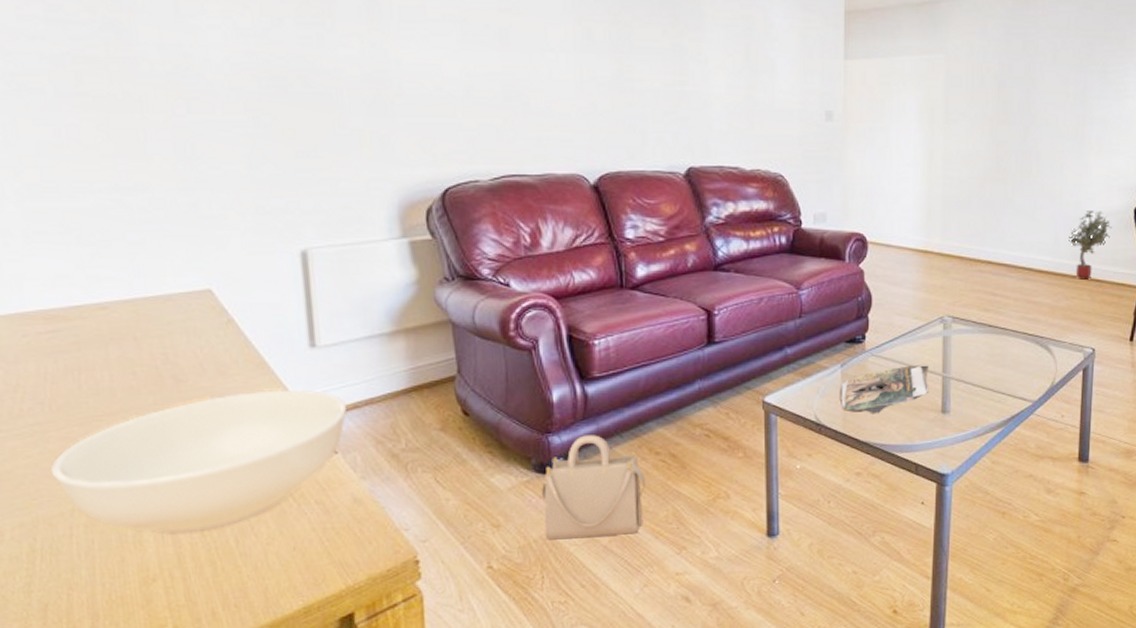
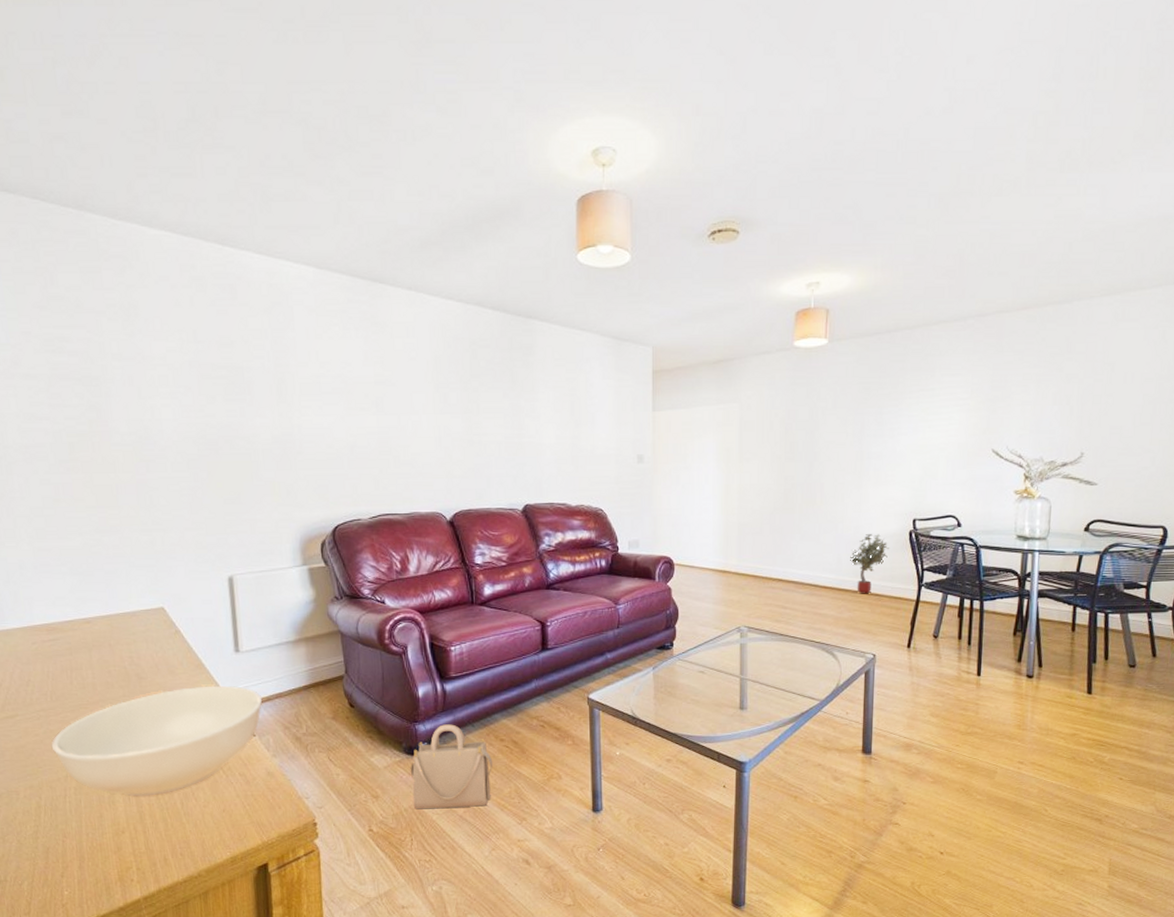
magazine: present [839,365,930,414] -> none [652,668,729,710]

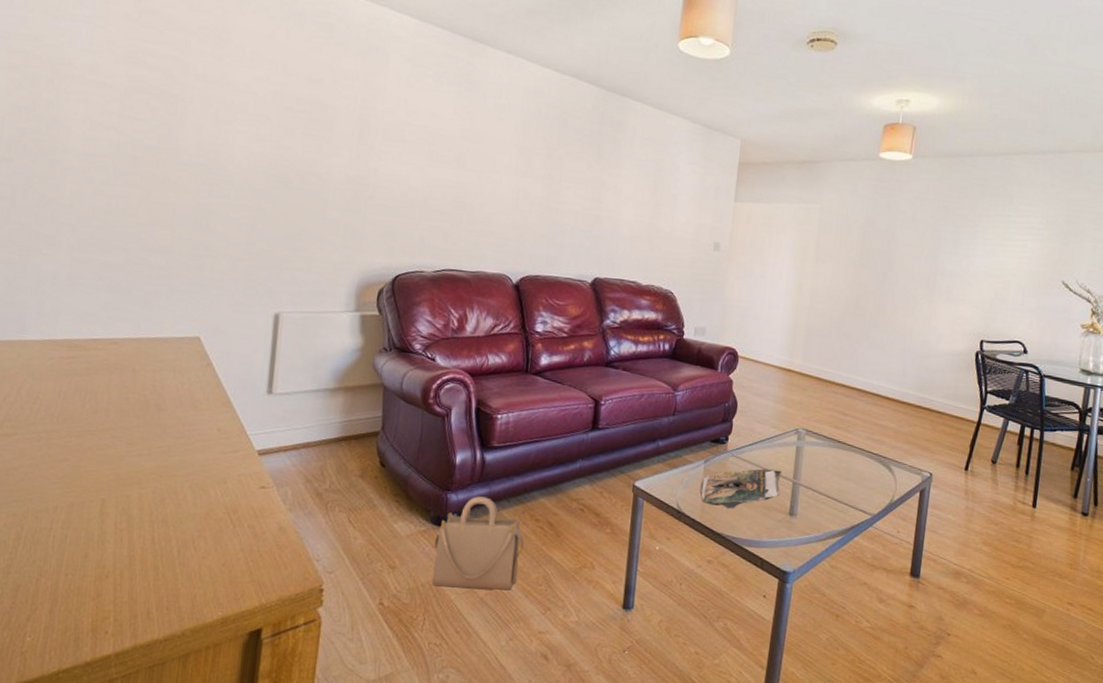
bowl: present [51,685,263,797] -> none [46,425,288,540]
magazine: none [652,668,729,710] -> present [700,468,781,509]
potted tree: present [850,534,889,594] -> none [915,350,955,411]

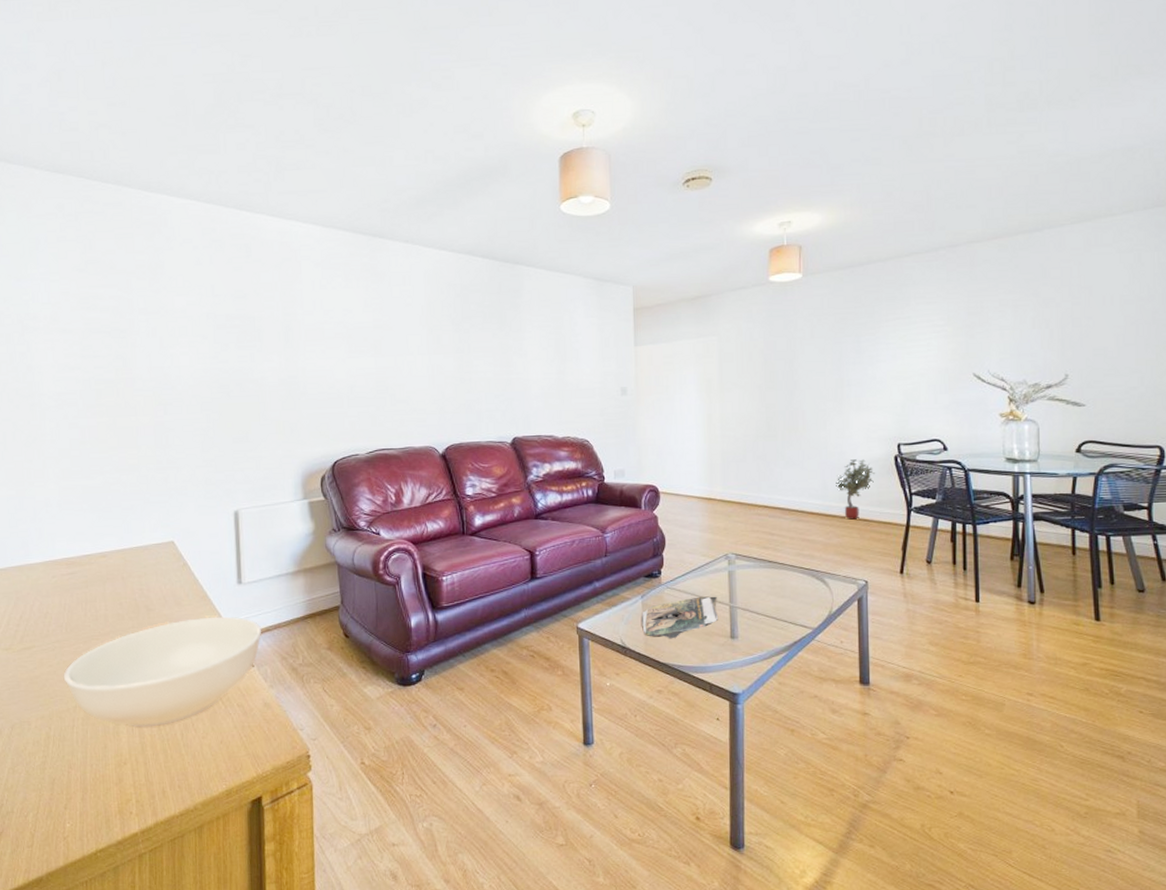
bowl: none [46,425,288,540] -> present [63,616,262,728]
handbag: present [431,496,525,590] -> none [402,654,484,742]
potted tree: none [915,350,955,411] -> present [836,459,875,520]

